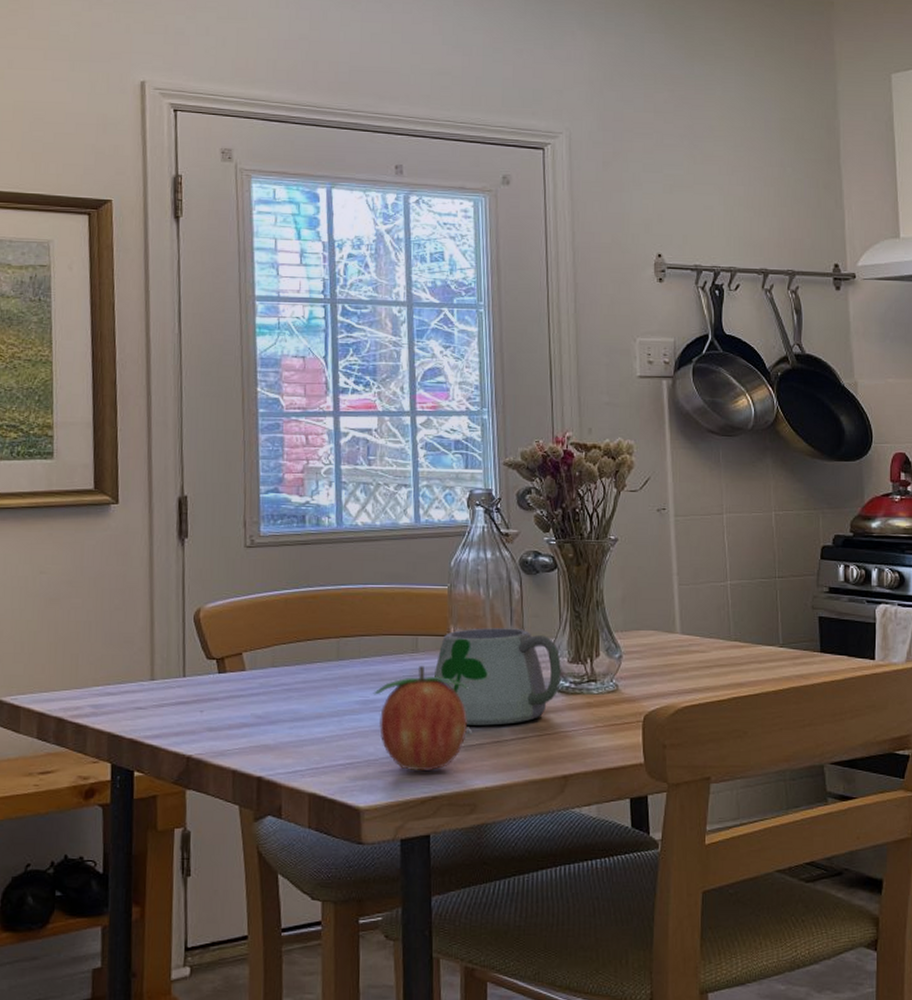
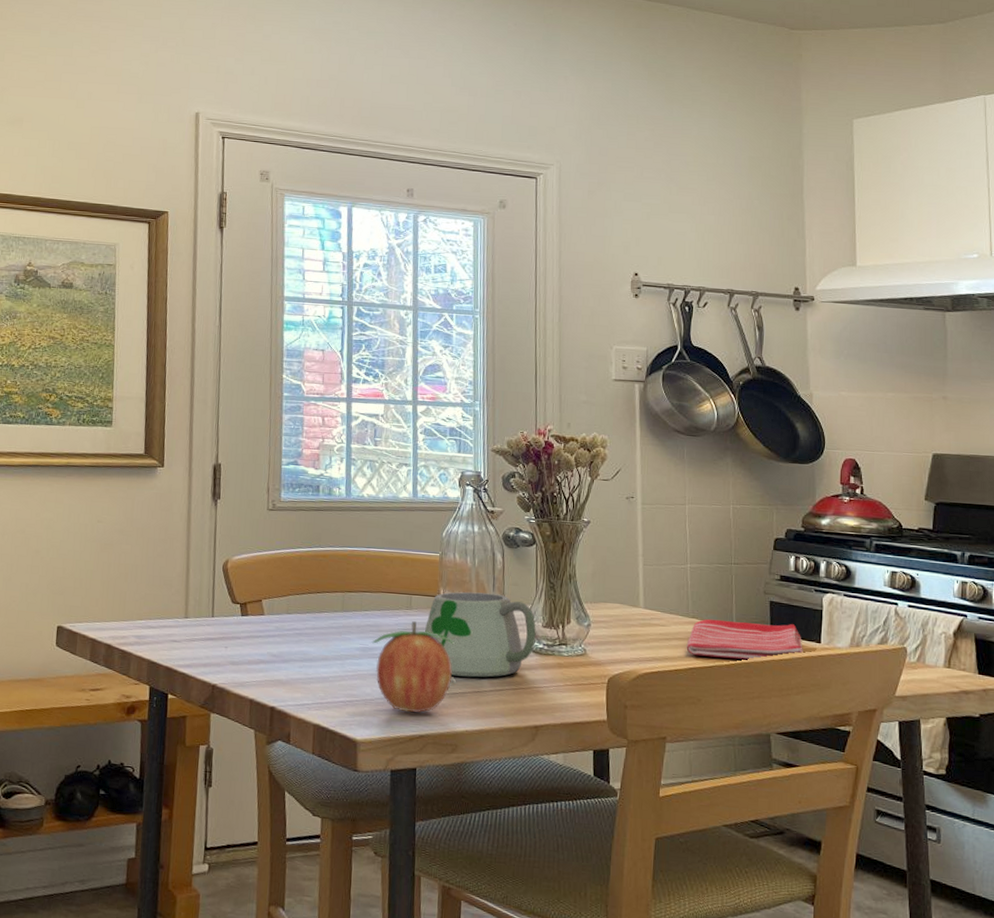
dish towel: none [729,640,856,684] -> present [686,618,803,660]

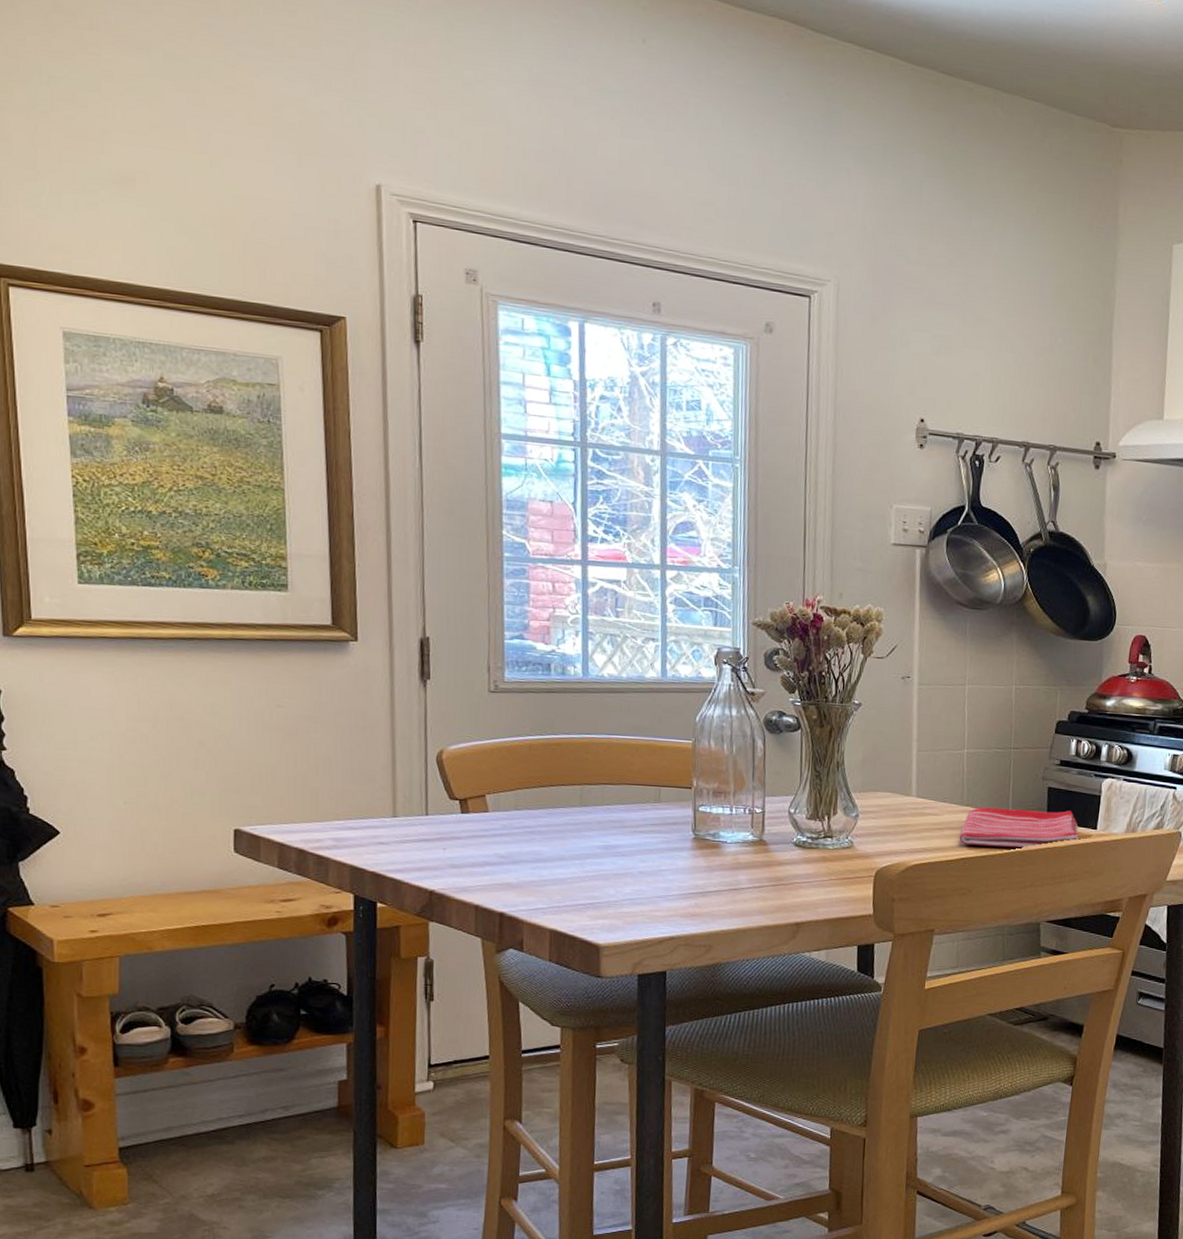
fruit: present [371,621,455,713] -> none [615,815,709,914]
mug: present [425,591,536,684] -> none [676,782,800,882]

